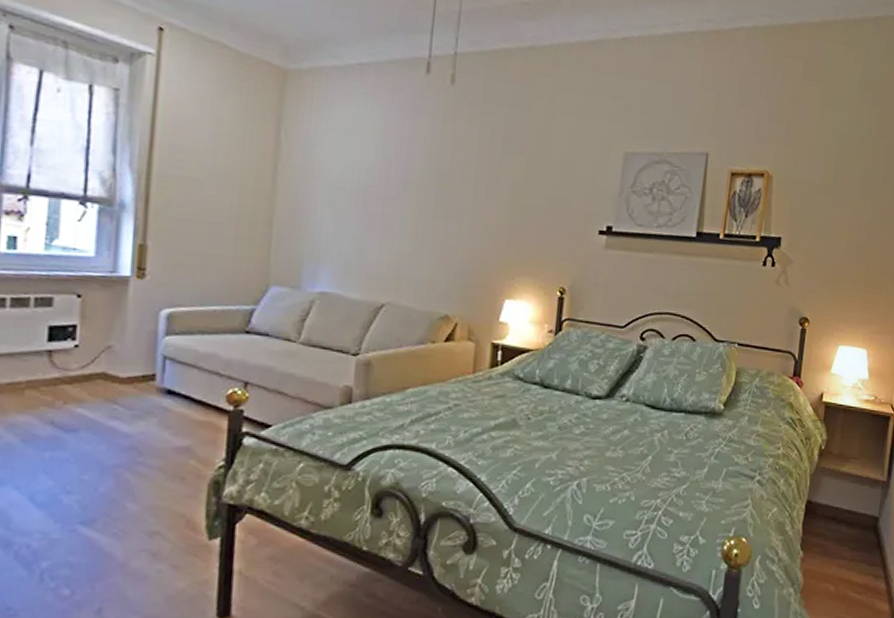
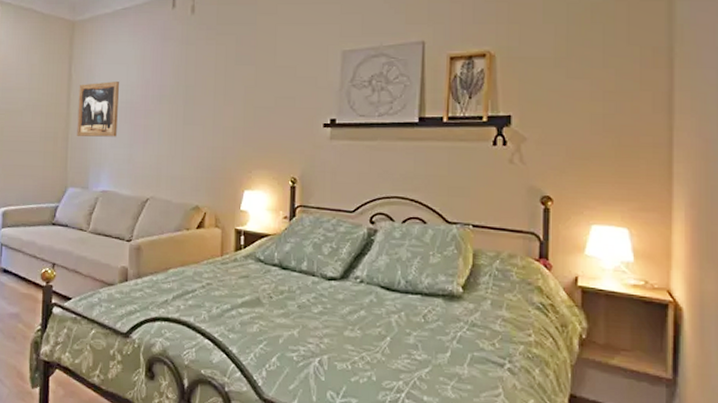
wall art: none [285,154,349,226] -> present [77,82,119,137]

